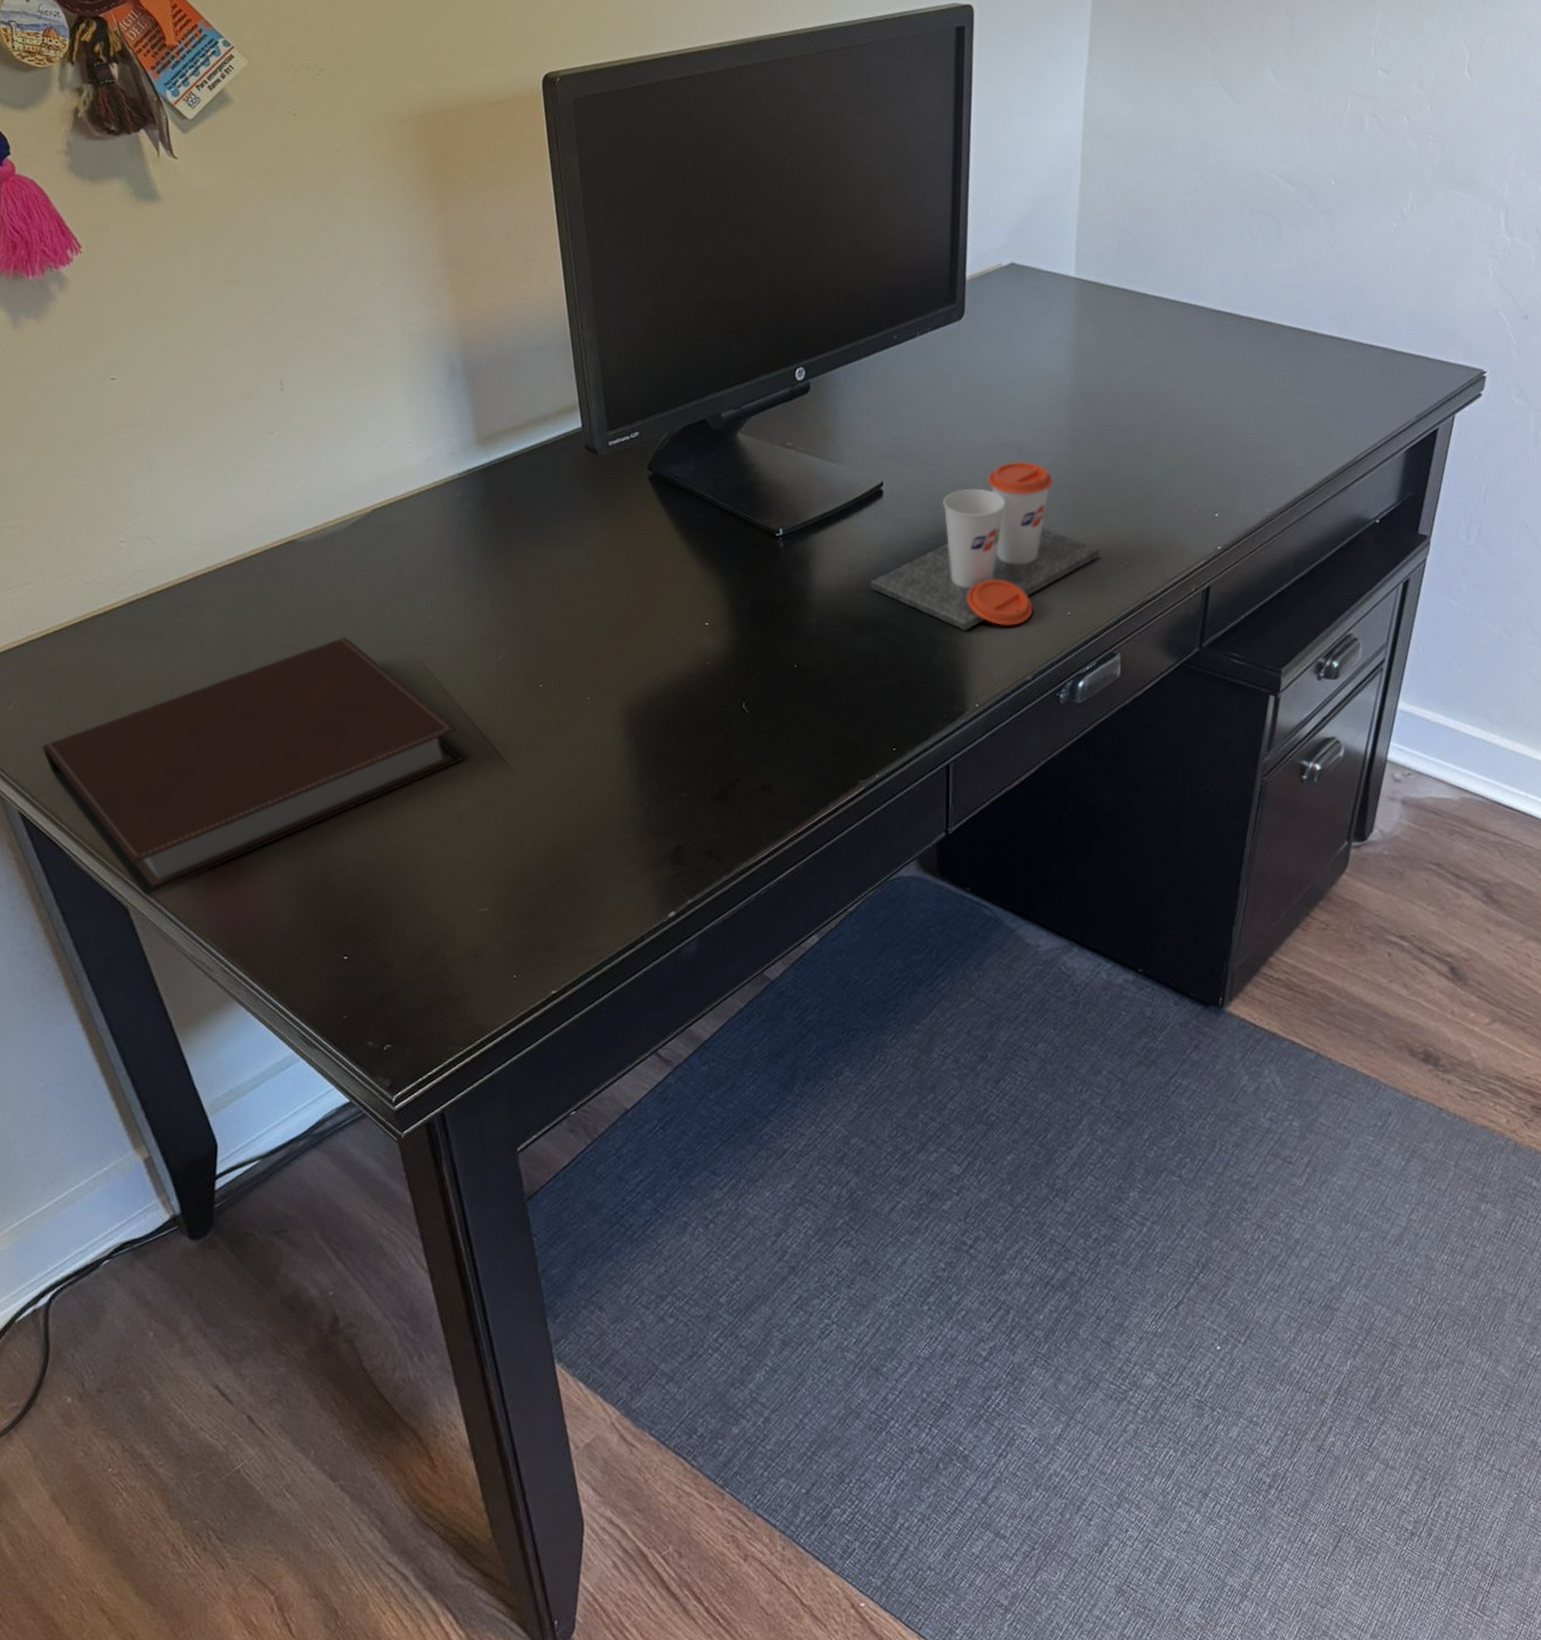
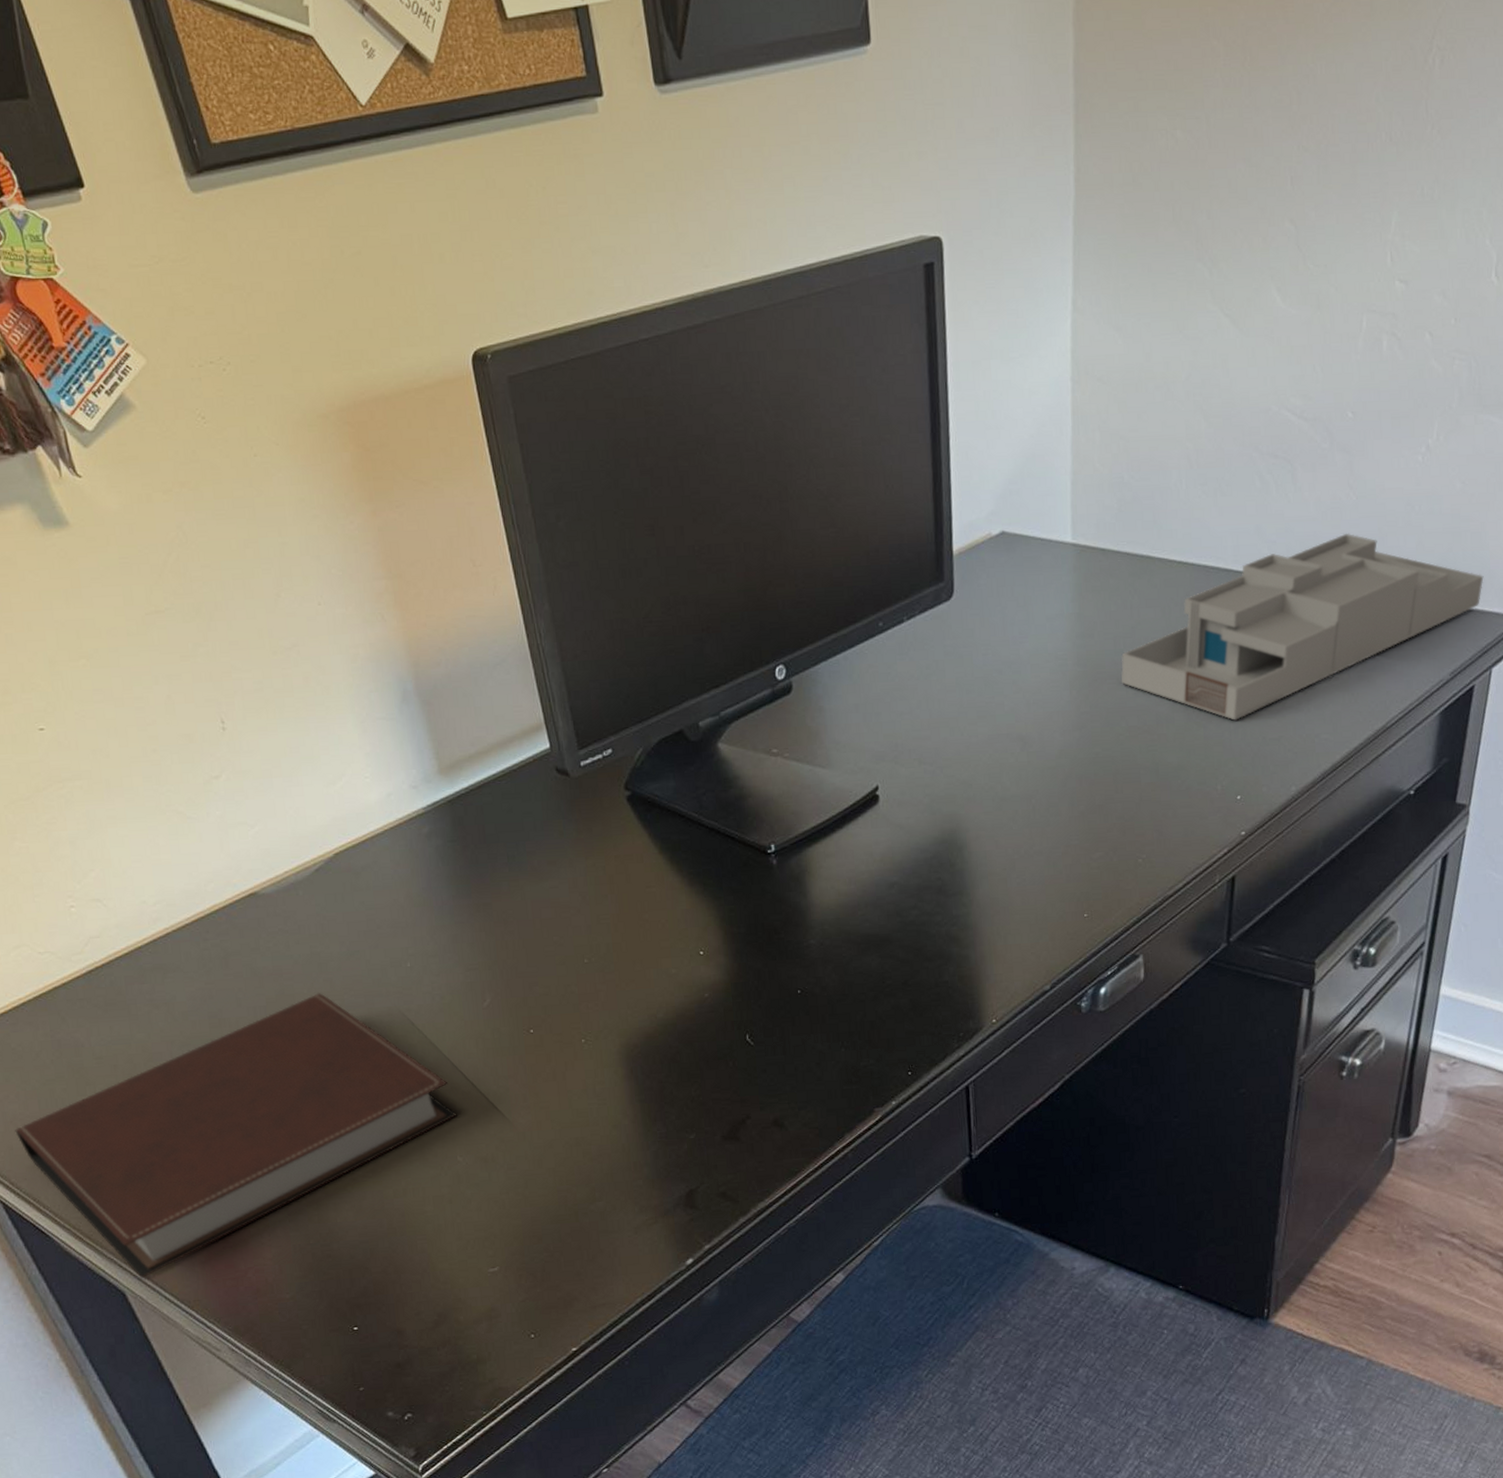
cup: present [871,461,1099,631] -> none [872,753,1115,942]
desk organizer: none [1114,285,1450,445] -> present [1121,533,1484,721]

